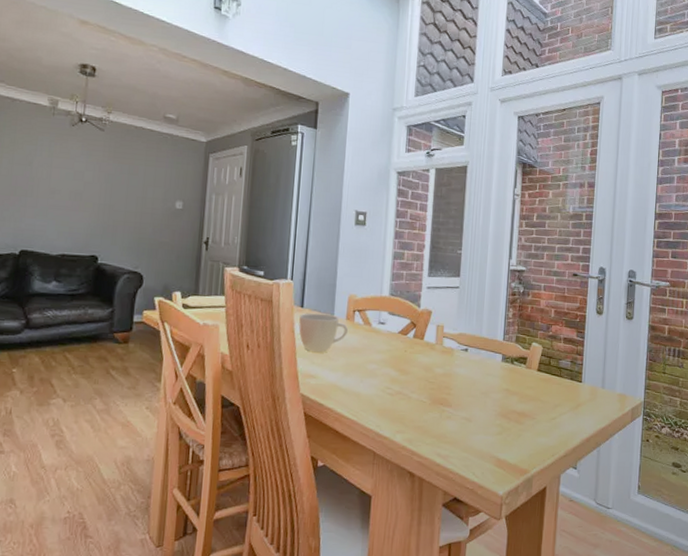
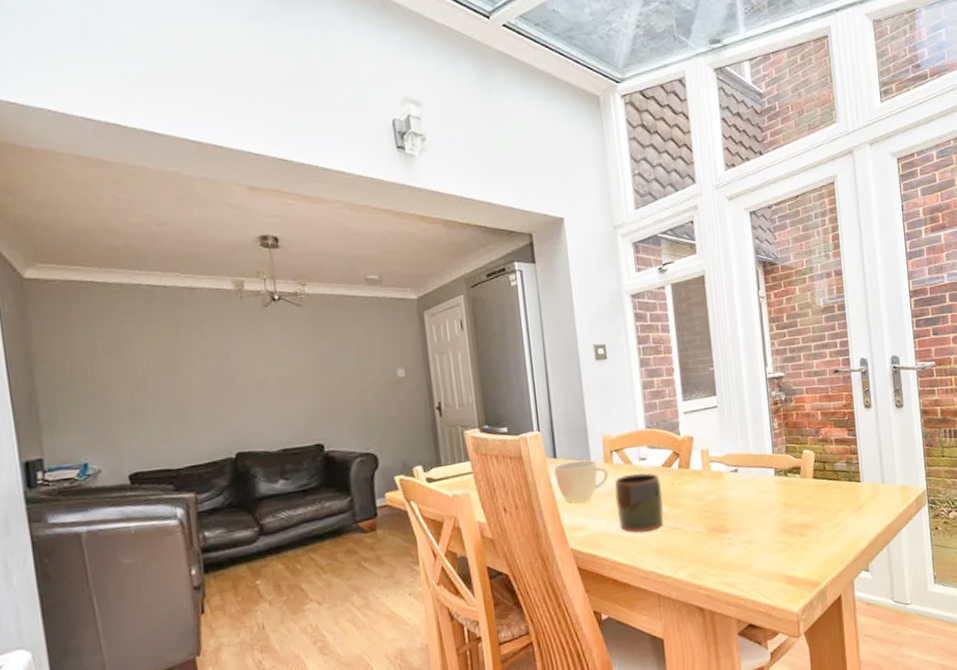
mug: none [349,334,395,391] -> present [614,472,664,532]

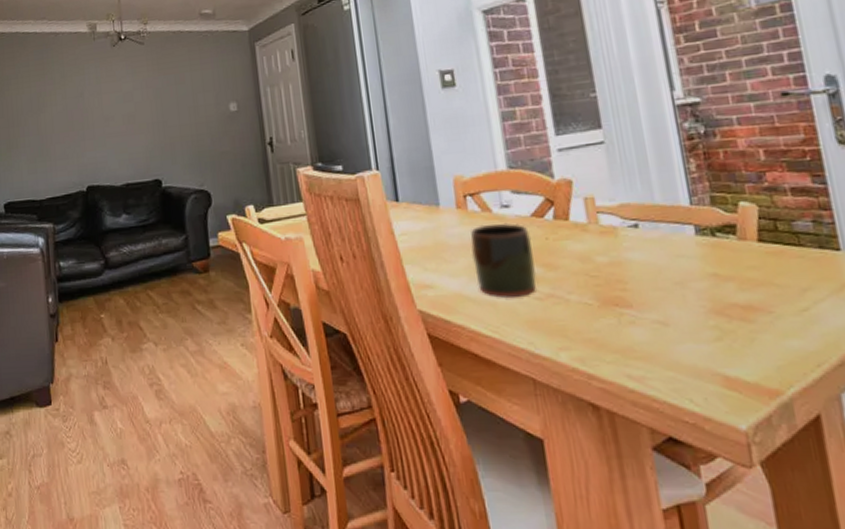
cup: present [554,460,608,504] -> none [396,205,462,256]

